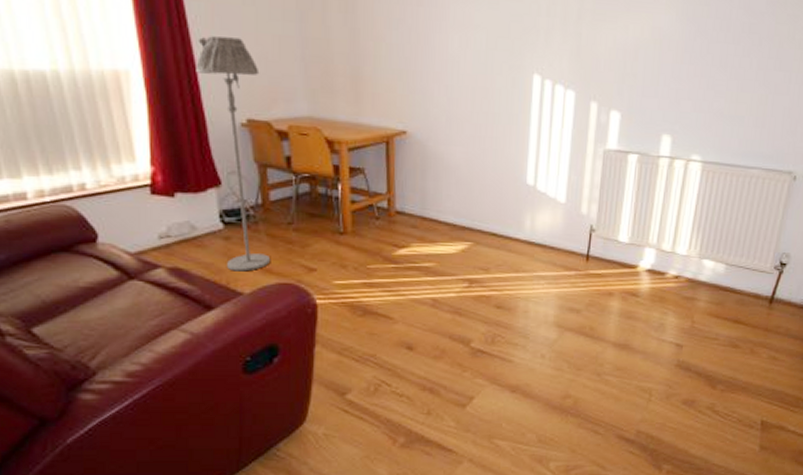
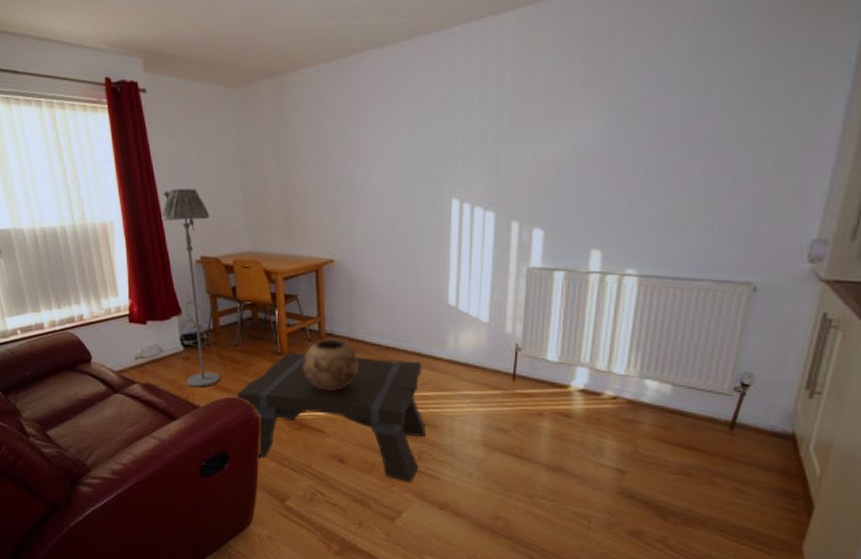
coffee table: none [290,231,500,367] -> present [237,352,426,483]
decorative bowl: none [369,218,432,274] -> present [303,339,359,391]

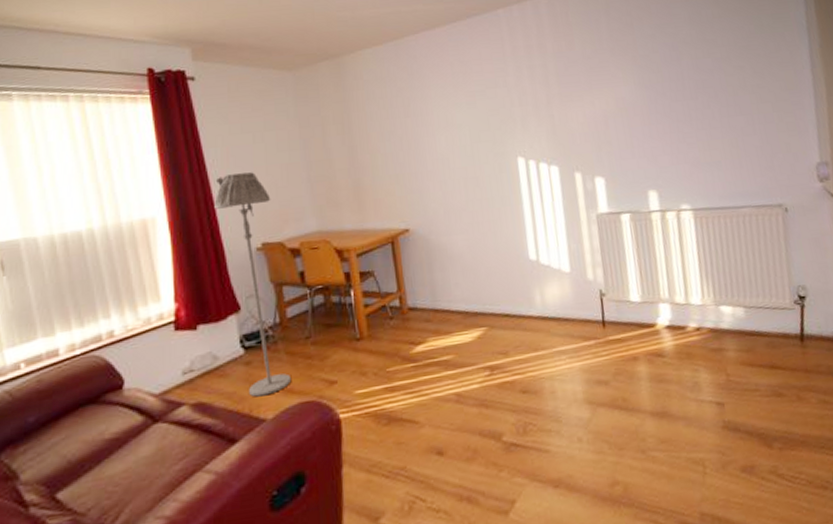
coffee table: present [237,352,426,483] -> none [312,323,527,470]
decorative bowl: present [303,339,359,391] -> none [386,312,448,373]

